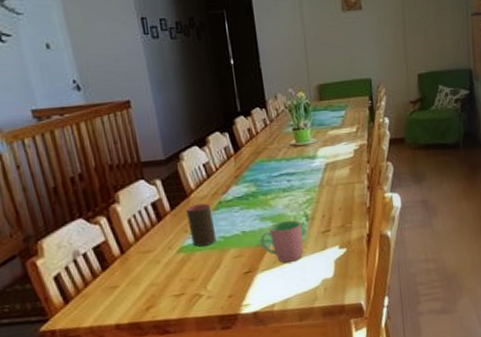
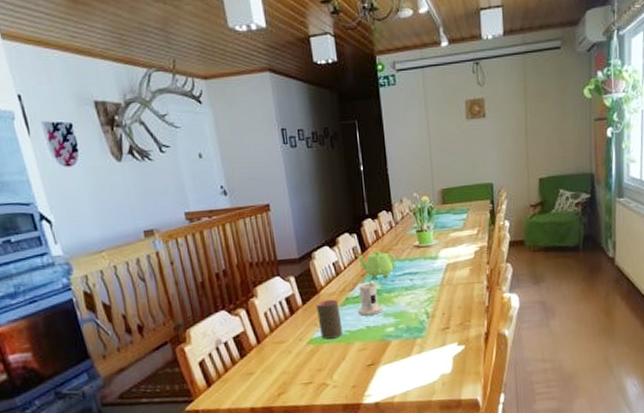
teapot: none [228,150,274,181] -> present [356,250,398,280]
candle: none [232,183,260,221] -> present [358,281,383,316]
cup: present [259,220,304,263] -> none [382,317,424,357]

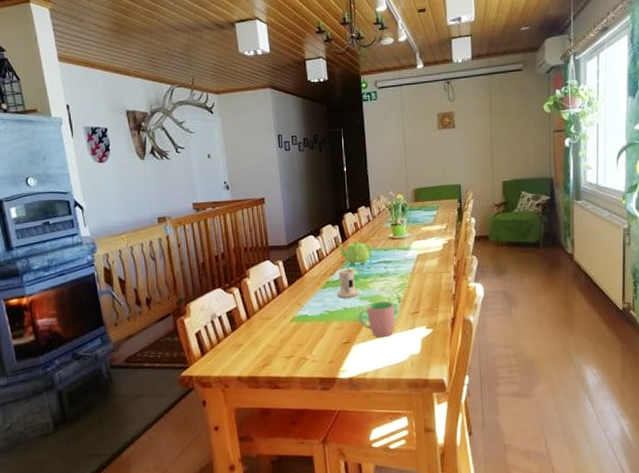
cup: present [316,299,343,339] -> none [300,282,323,318]
cup: none [382,317,424,357] -> present [358,301,395,337]

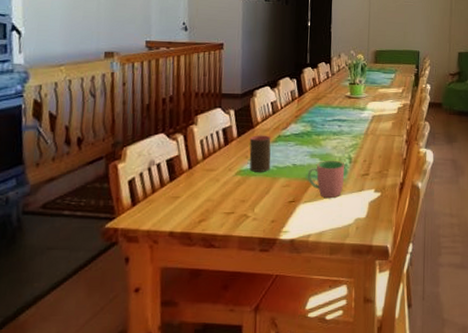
cup: none [300,282,323,318] -> present [249,135,271,172]
teapot: present [337,240,374,266] -> none [293,96,329,122]
candle: present [337,267,359,298] -> none [287,123,311,154]

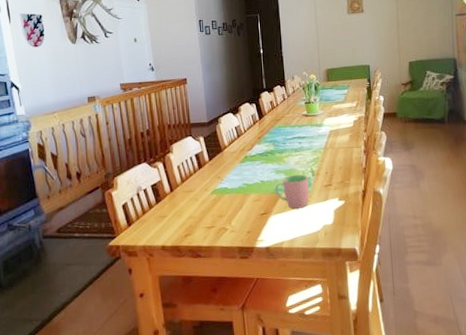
cup: present [249,135,271,172] -> none [220,157,241,190]

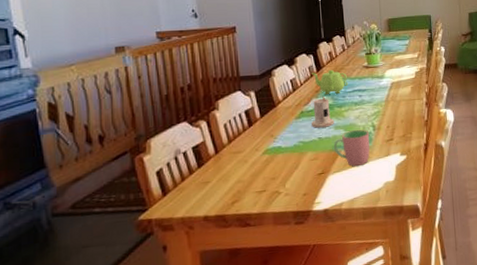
teapot: none [254,117,289,142] -> present [311,69,348,95]
candle: none [255,143,275,172] -> present [312,97,334,128]

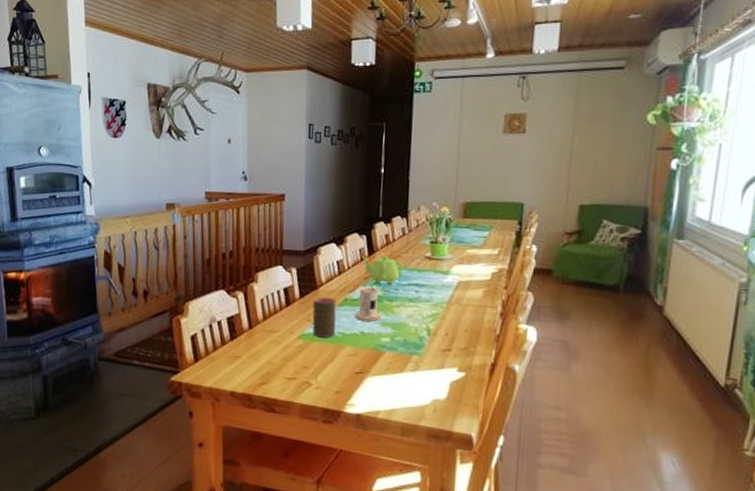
cup: none [273,112,297,150] -> present [312,297,337,338]
cup: present [333,129,370,166] -> none [376,330,422,373]

